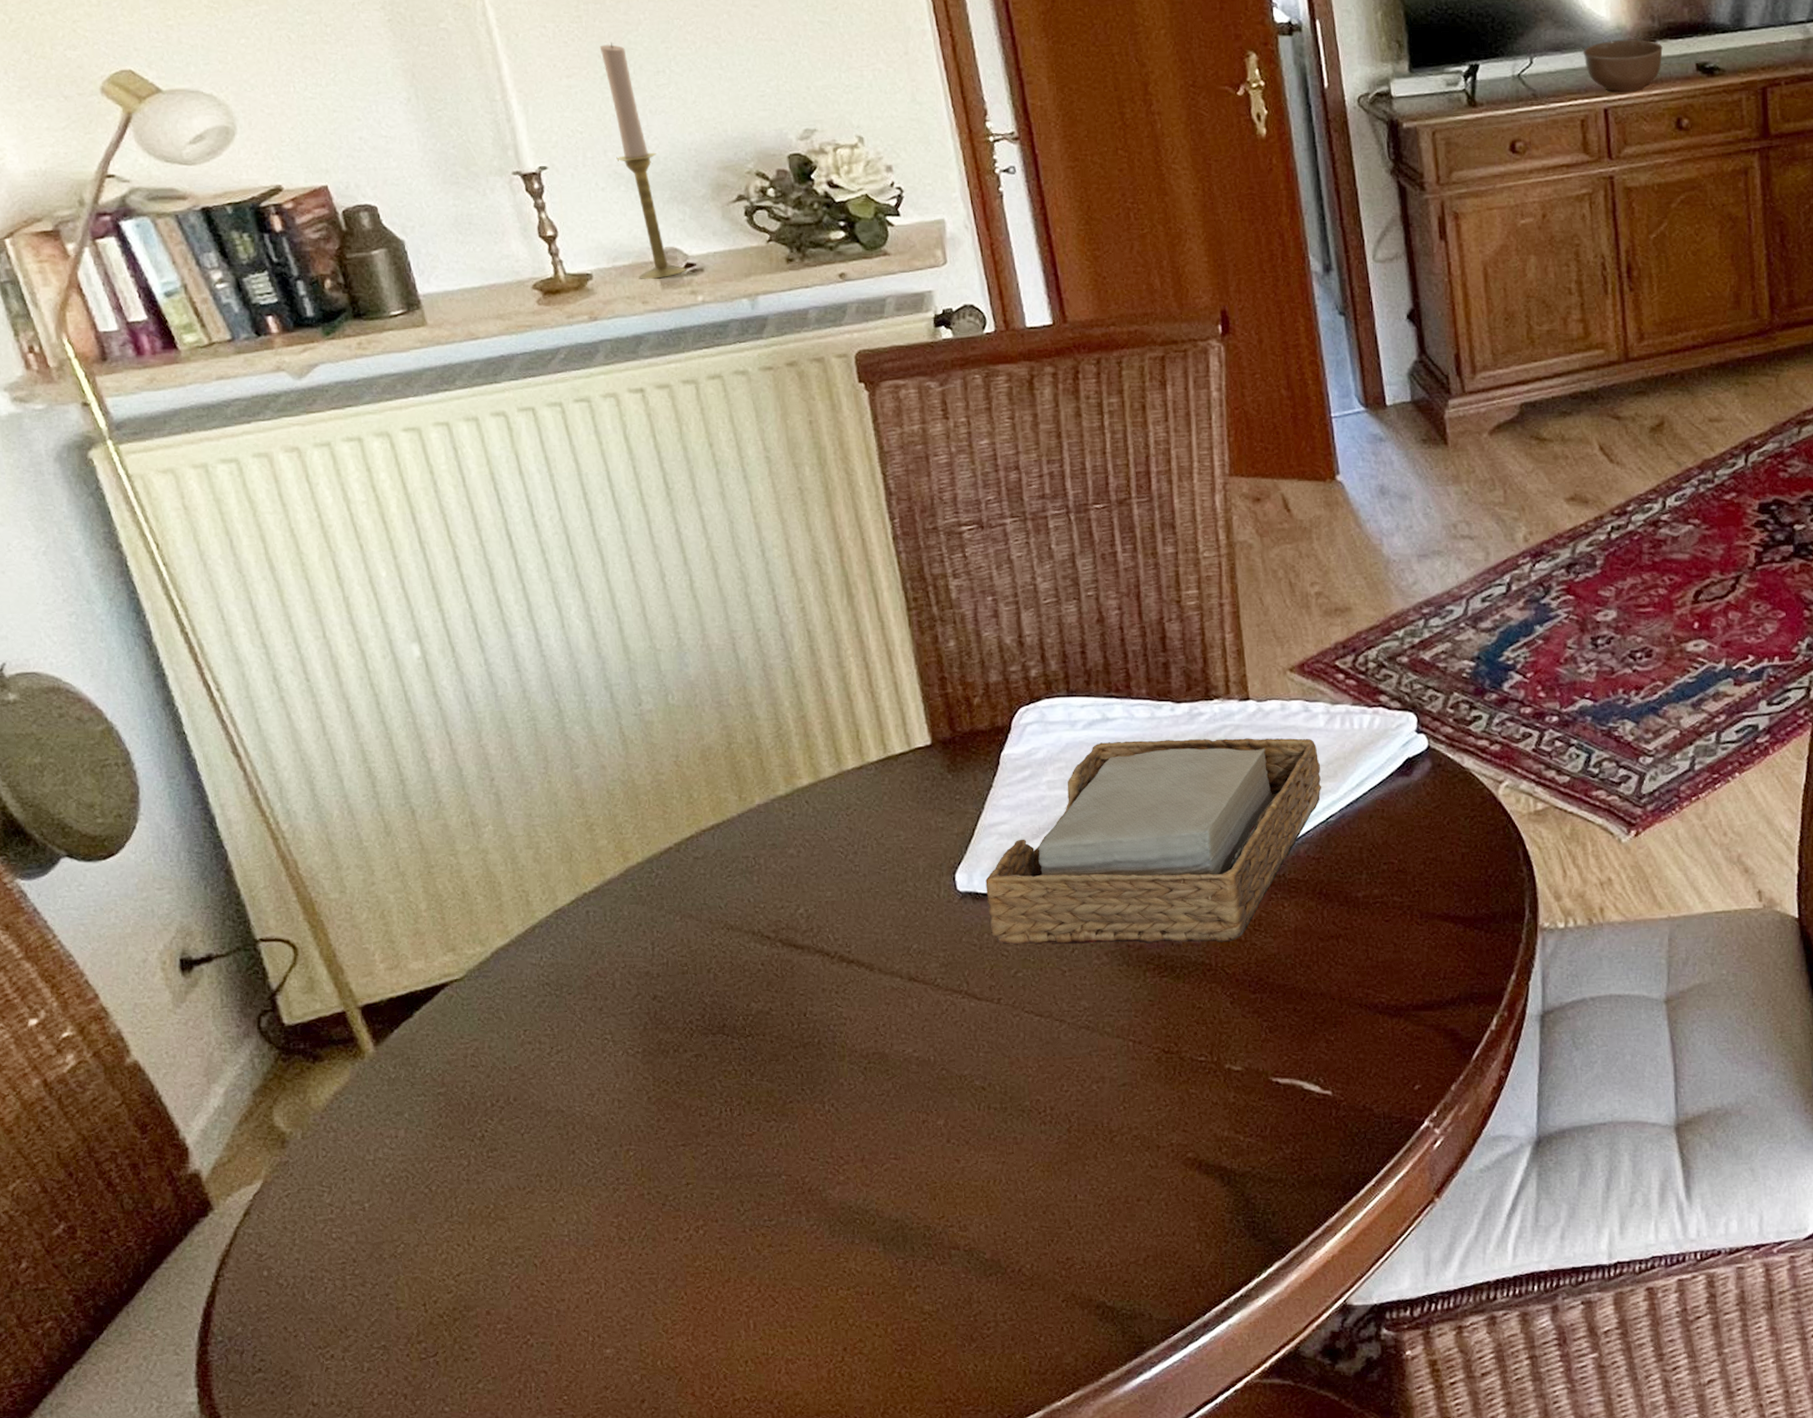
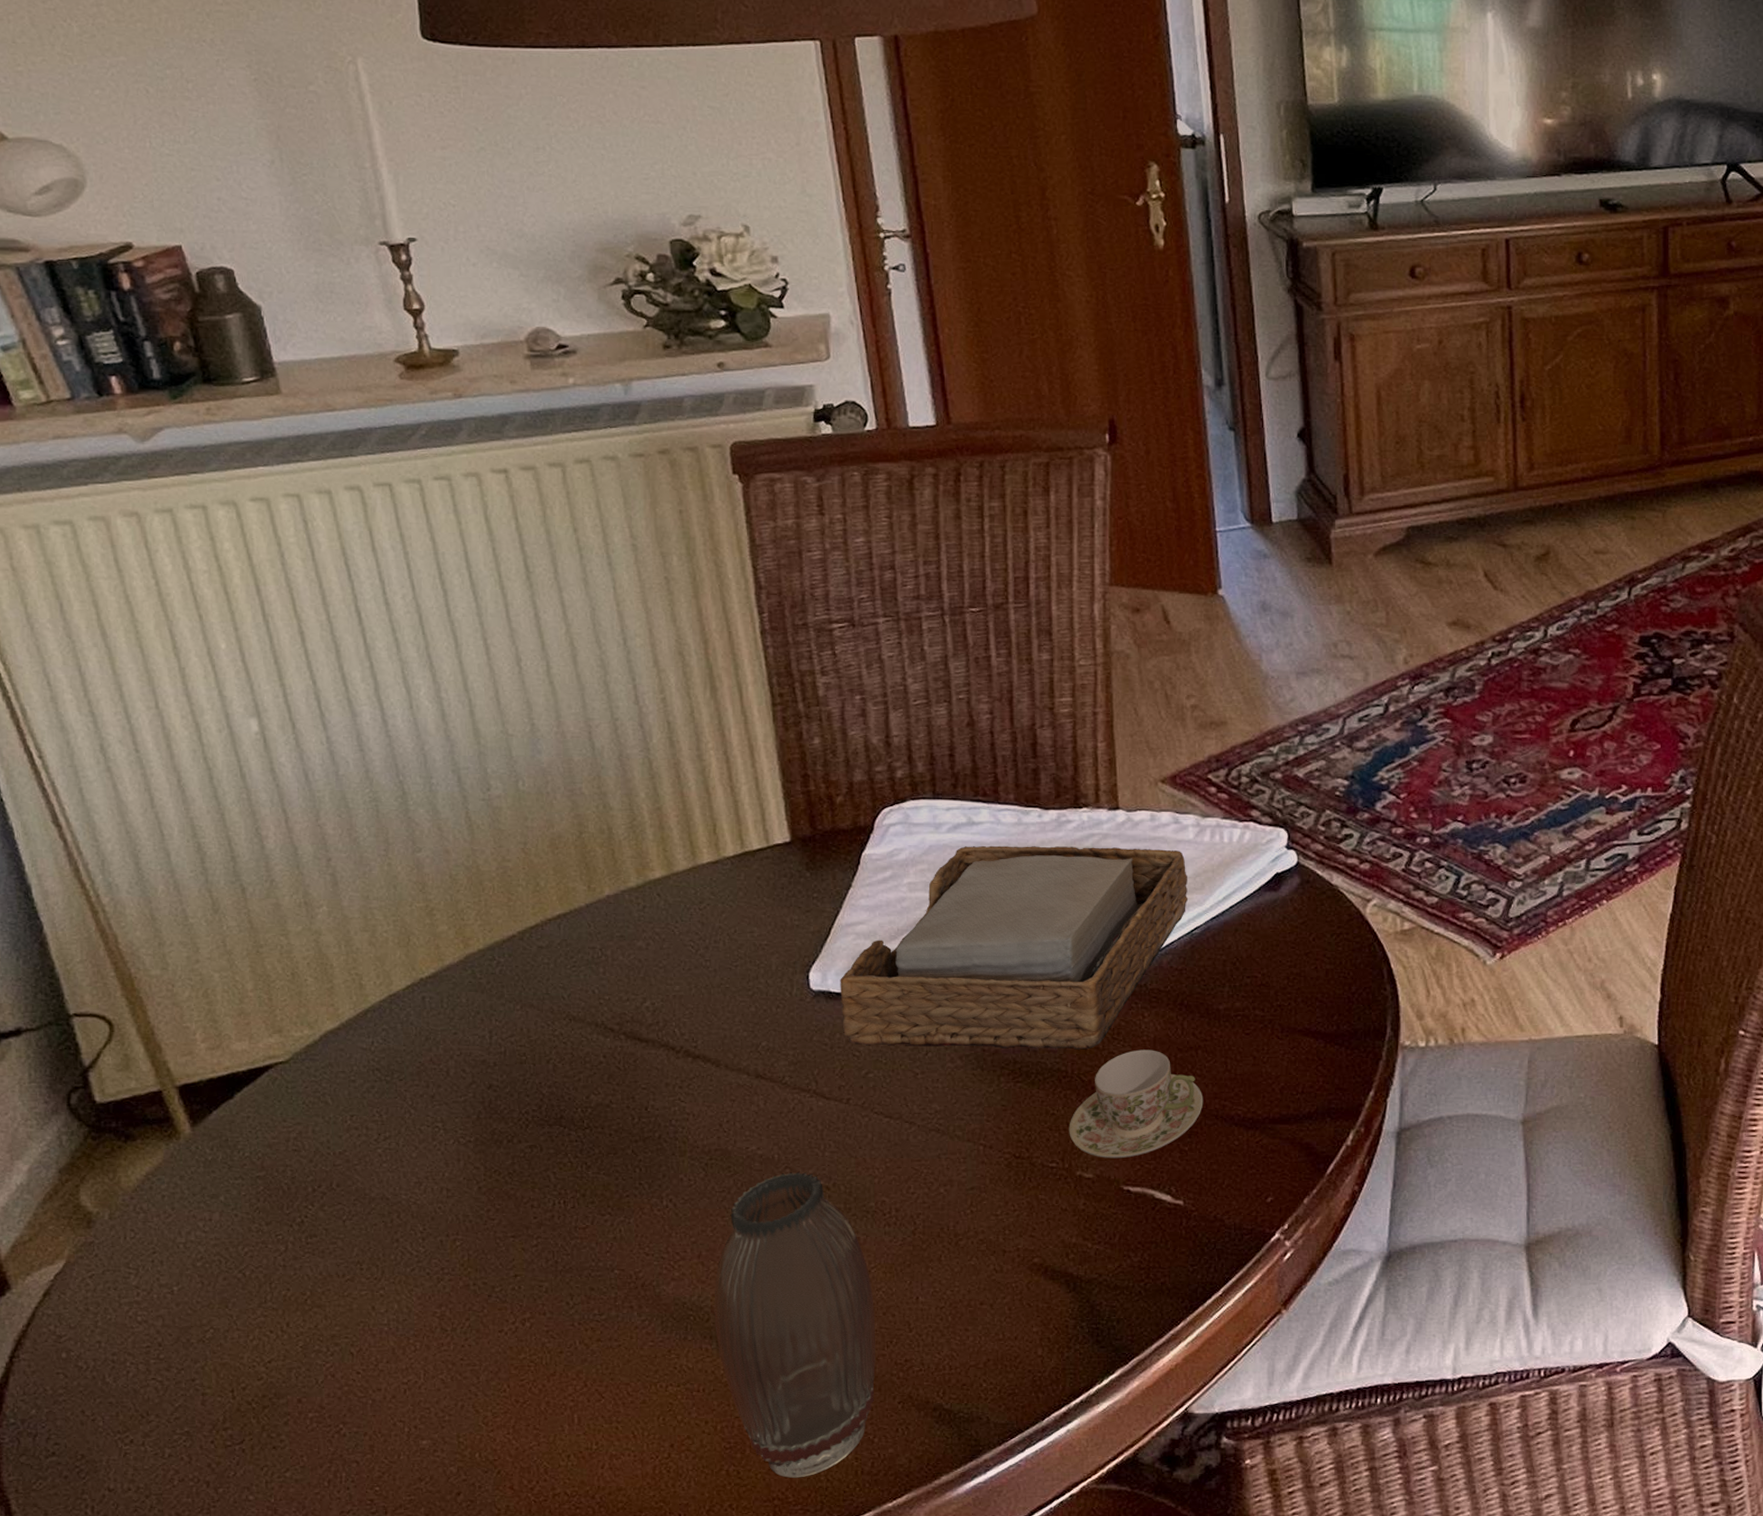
candlestick: present [599,42,687,279] -> none [477,115,559,359]
vase: none [879,1072,1038,1379] -> present [714,1171,876,1478]
teacup: none [1215,940,1347,1051] -> present [1069,1049,1204,1159]
bowl: present [1583,40,1663,94] -> none [1487,172,1567,225]

